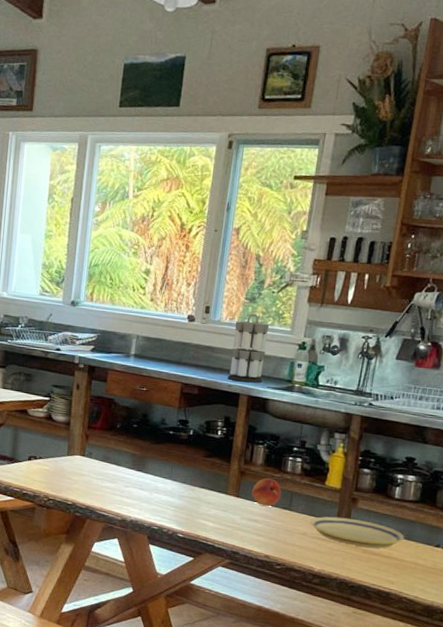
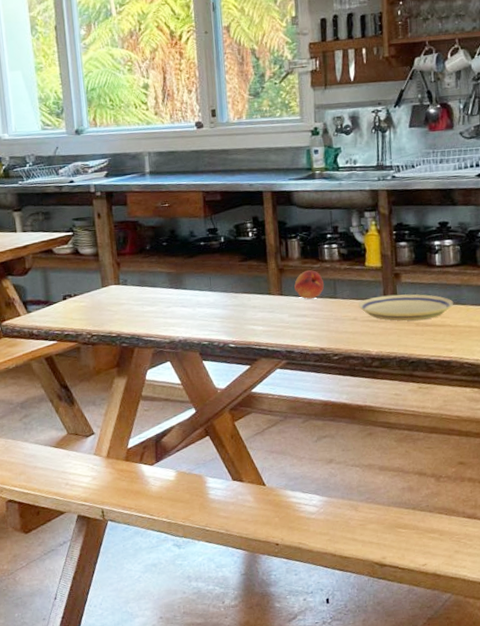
spice rack: present [228,313,270,384] -> none [244,108,283,180]

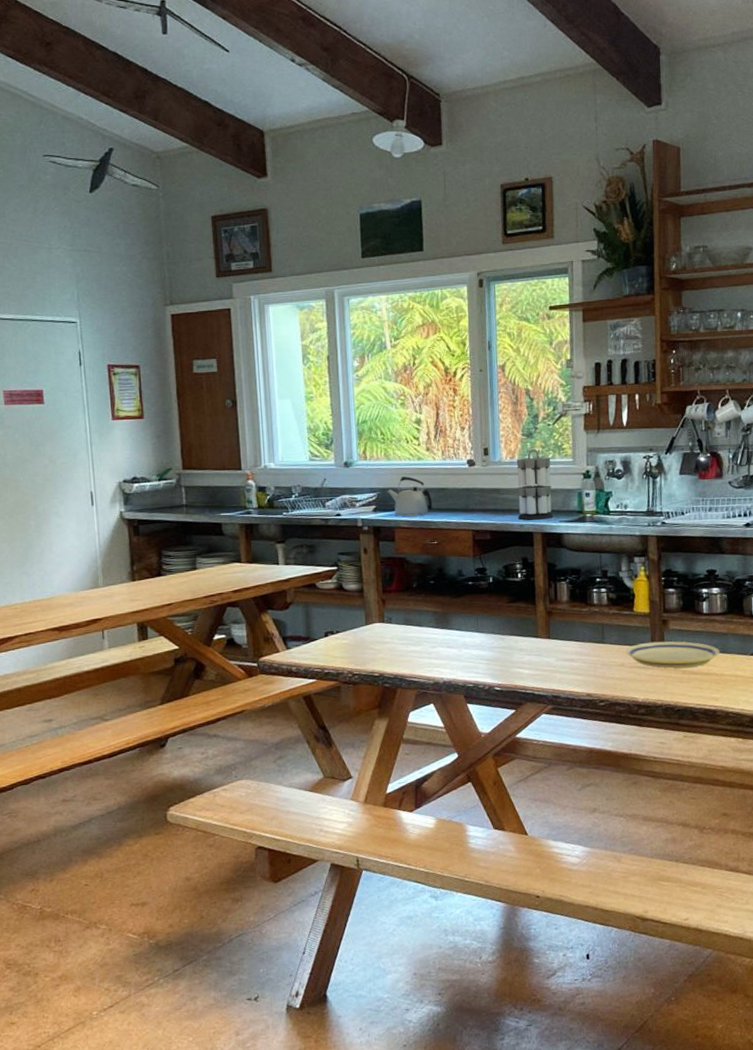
kettle: none [118,141,163,181] -> present [387,476,433,517]
spice rack: none [244,108,283,180] -> present [516,449,553,520]
fruit: present [293,270,325,300] -> none [561,614,593,644]

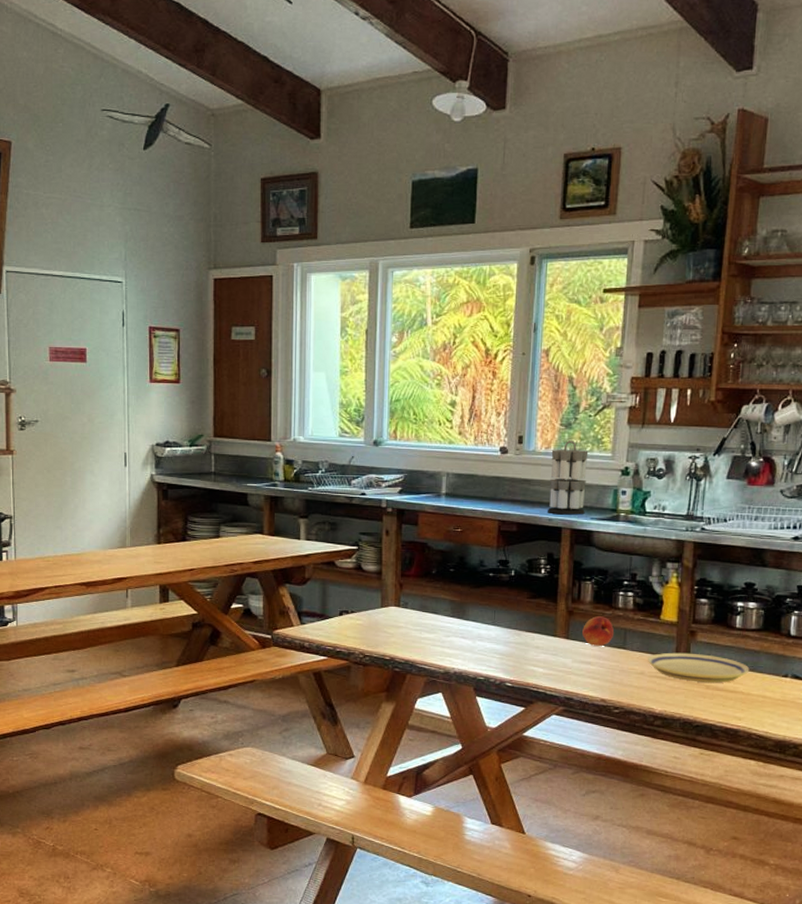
kettle: present [387,476,433,517] -> none [414,460,460,502]
fruit: none [561,614,593,644] -> present [581,616,615,647]

